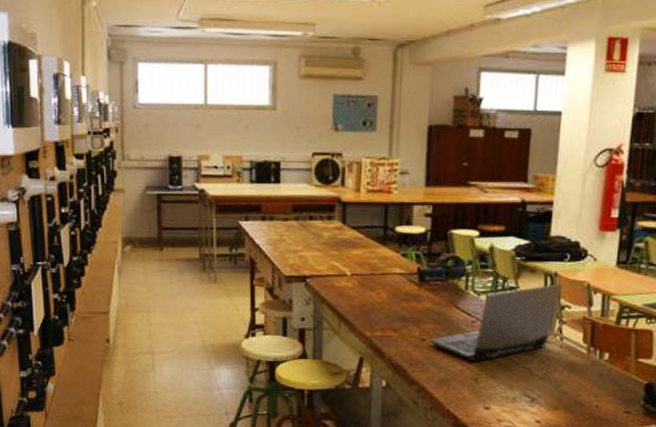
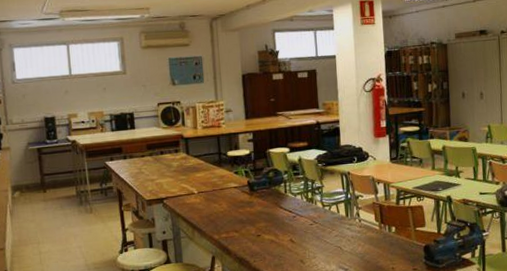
laptop computer: present [428,284,563,362] -> none [263,180,355,247]

